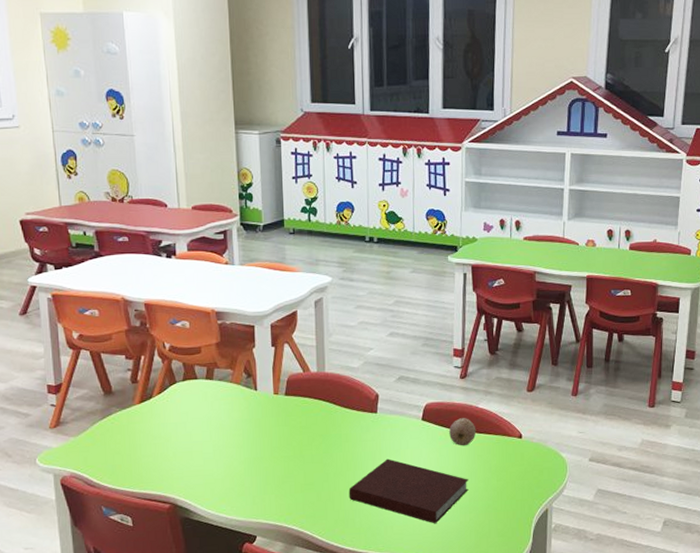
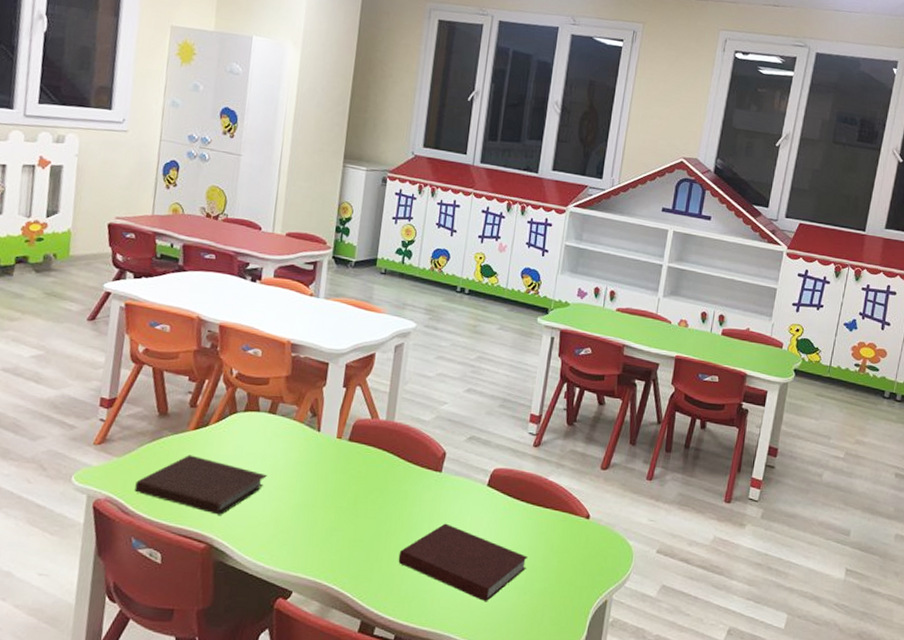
notebook: none [95,426,215,477] -> present [134,454,267,515]
fruit: present [449,418,477,446] -> none [514,489,543,520]

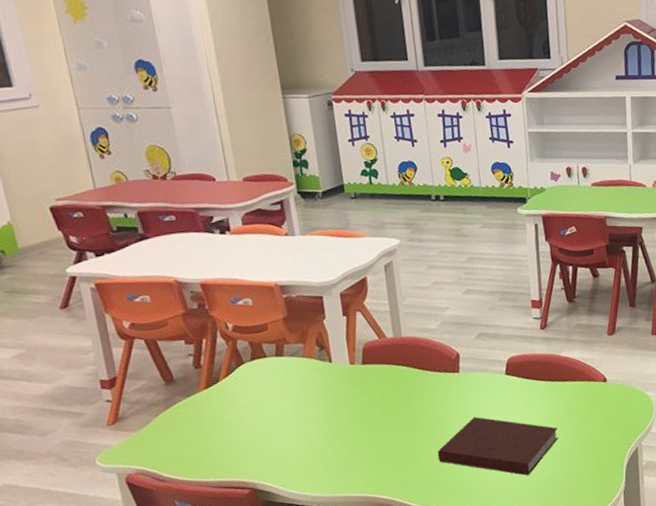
notebook: present [134,454,267,515] -> none [162,412,291,461]

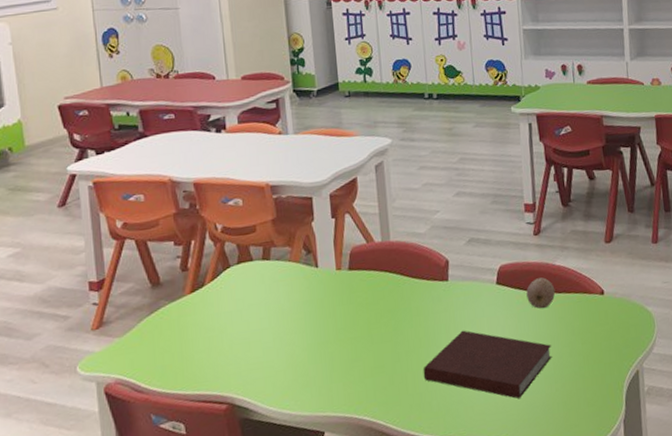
fruit: none [534,367,562,396] -> present [526,277,556,309]

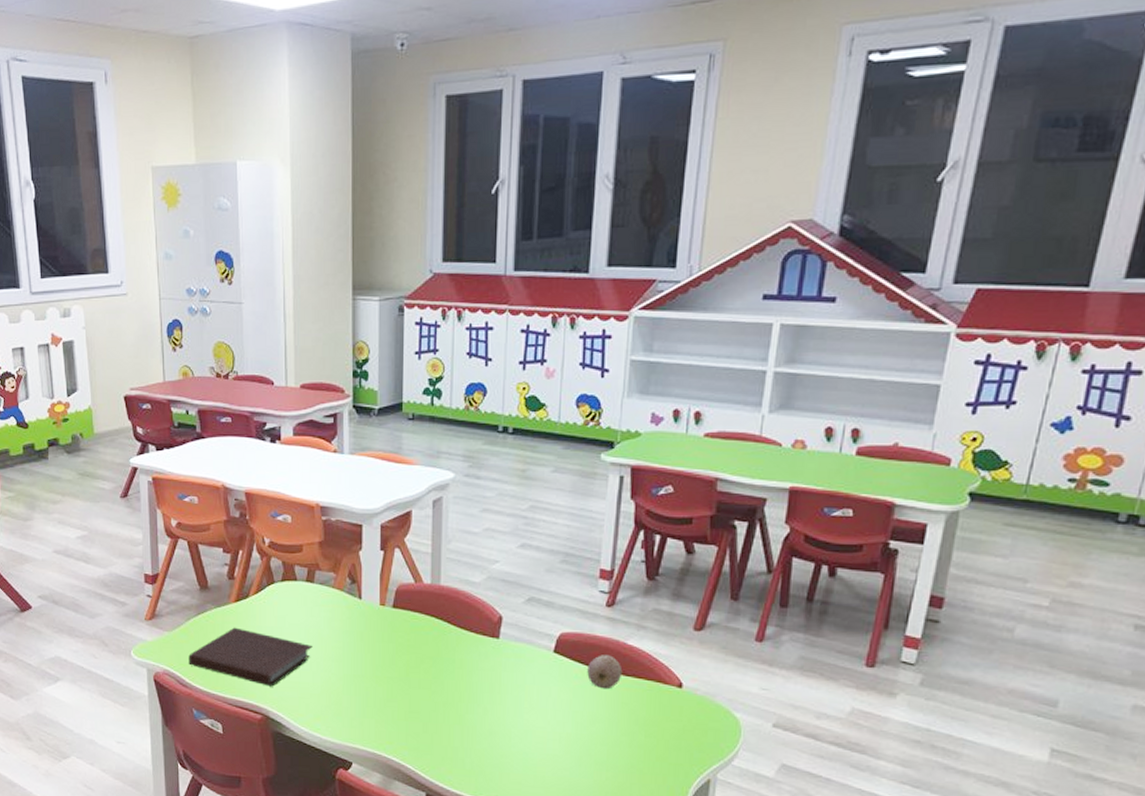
notebook: none [143,318,274,373] -> present [188,627,313,687]
notebook: present [423,330,552,399] -> none [459,693,608,778]

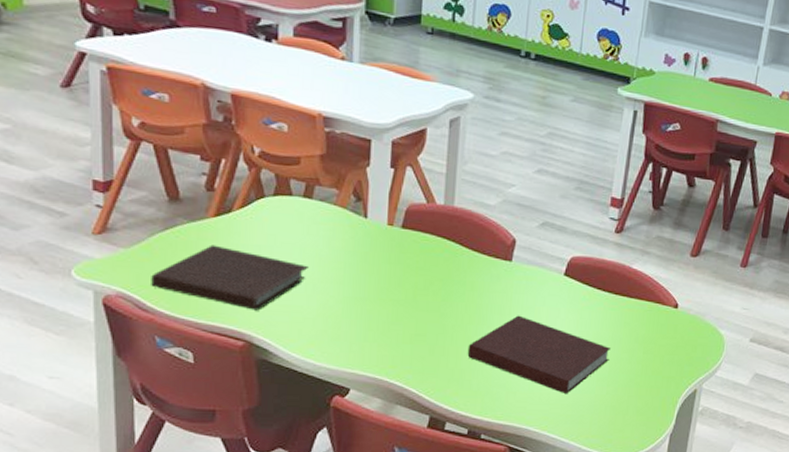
notebook: none [459,693,608,778] -> present [467,315,610,395]
fruit: present [587,655,623,690] -> none [594,278,627,310]

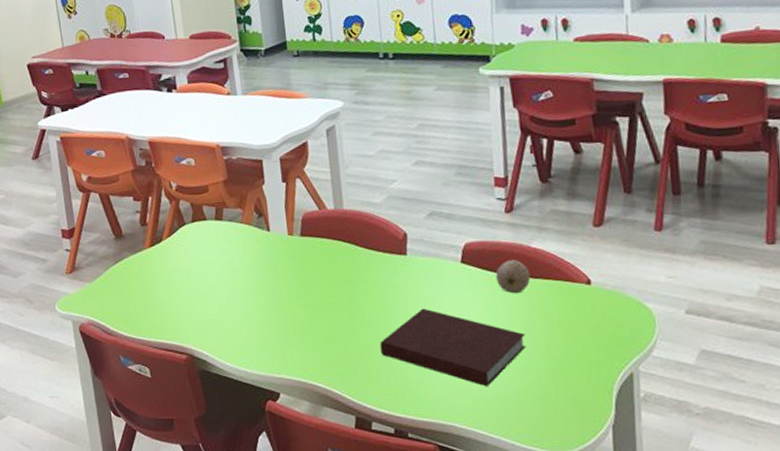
notebook: present [151,245,308,311] -> none [110,271,228,326]
fruit: none [594,278,627,310] -> present [496,260,531,294]

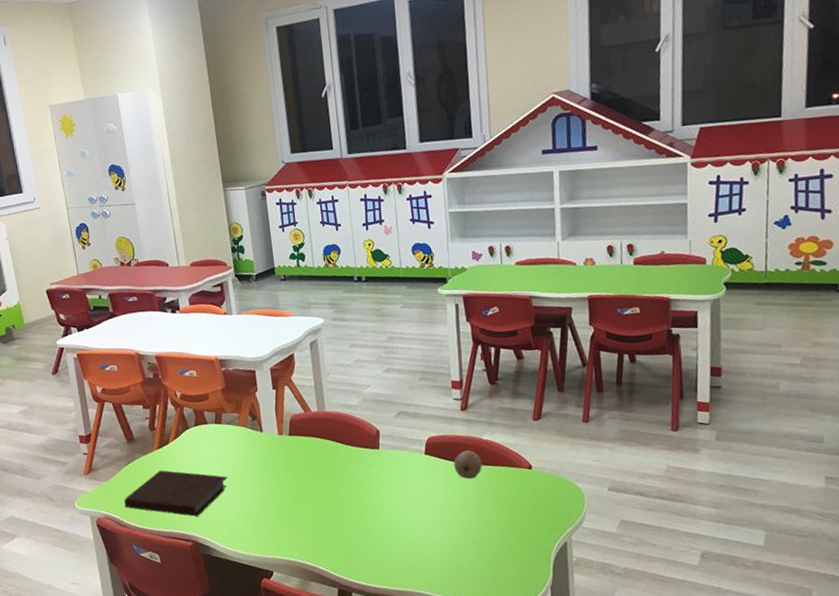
notebook: none [110,271,228,326] -> present [124,470,227,517]
notebook: present [379,308,526,387] -> none [357,494,479,559]

